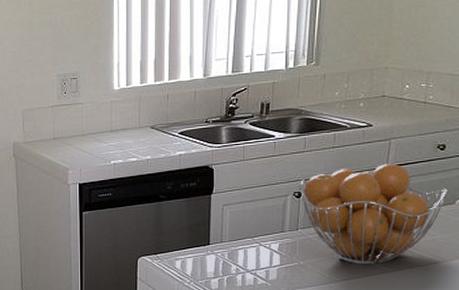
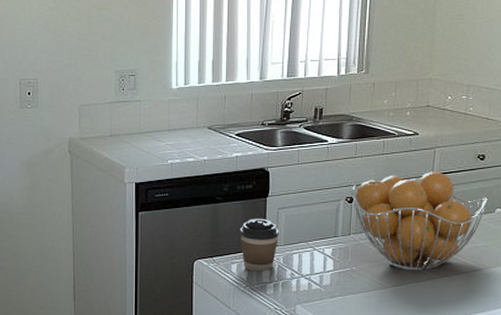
coffee cup: none [183,216,224,268] -> present [239,219,279,272]

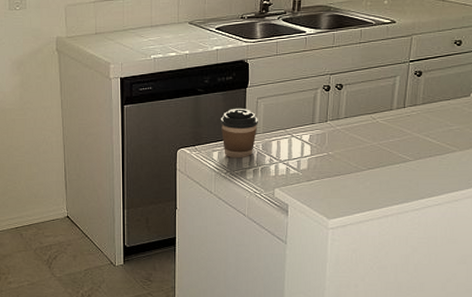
fruit basket: present [352,171,488,270] -> none [329,58,463,153]

